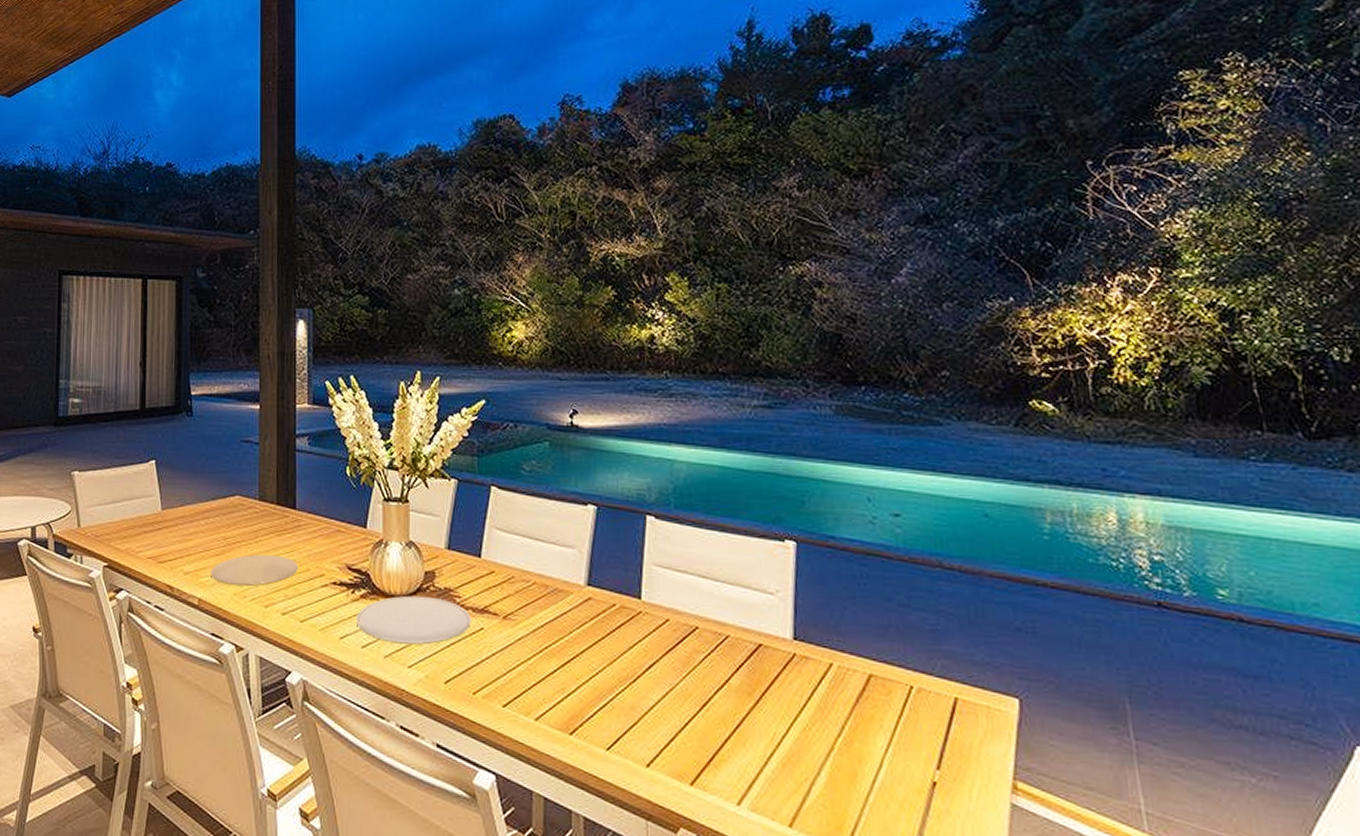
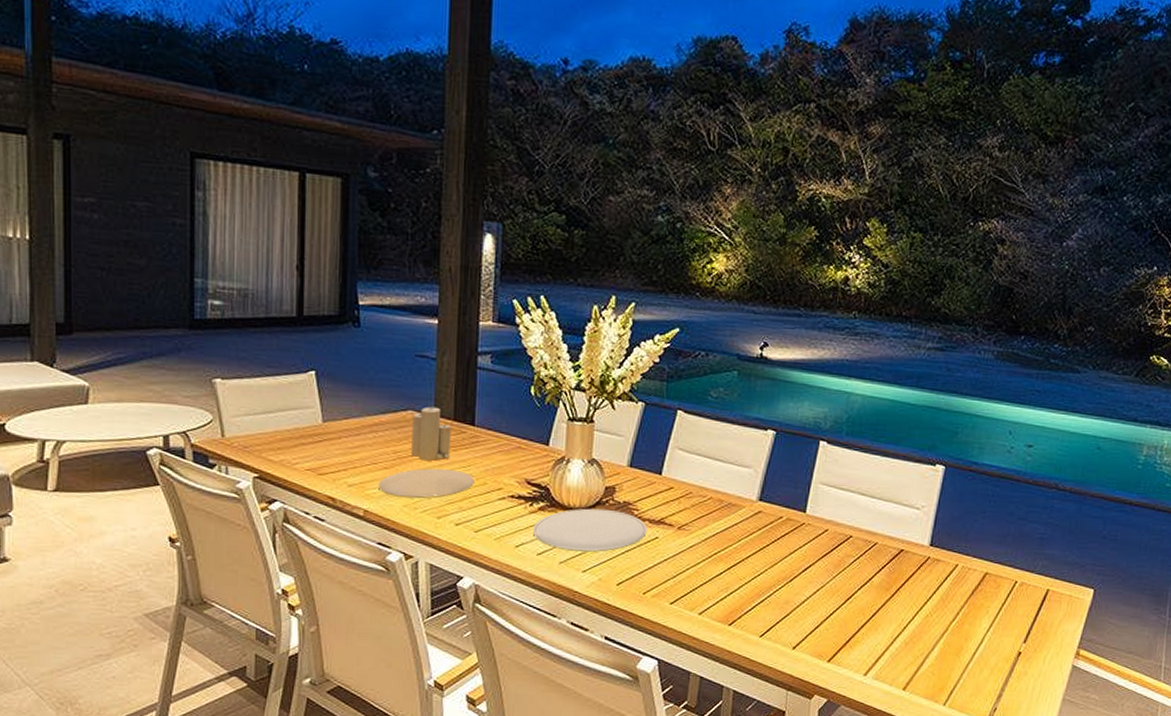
candle: none [239,490,275,548] -> present [411,405,451,462]

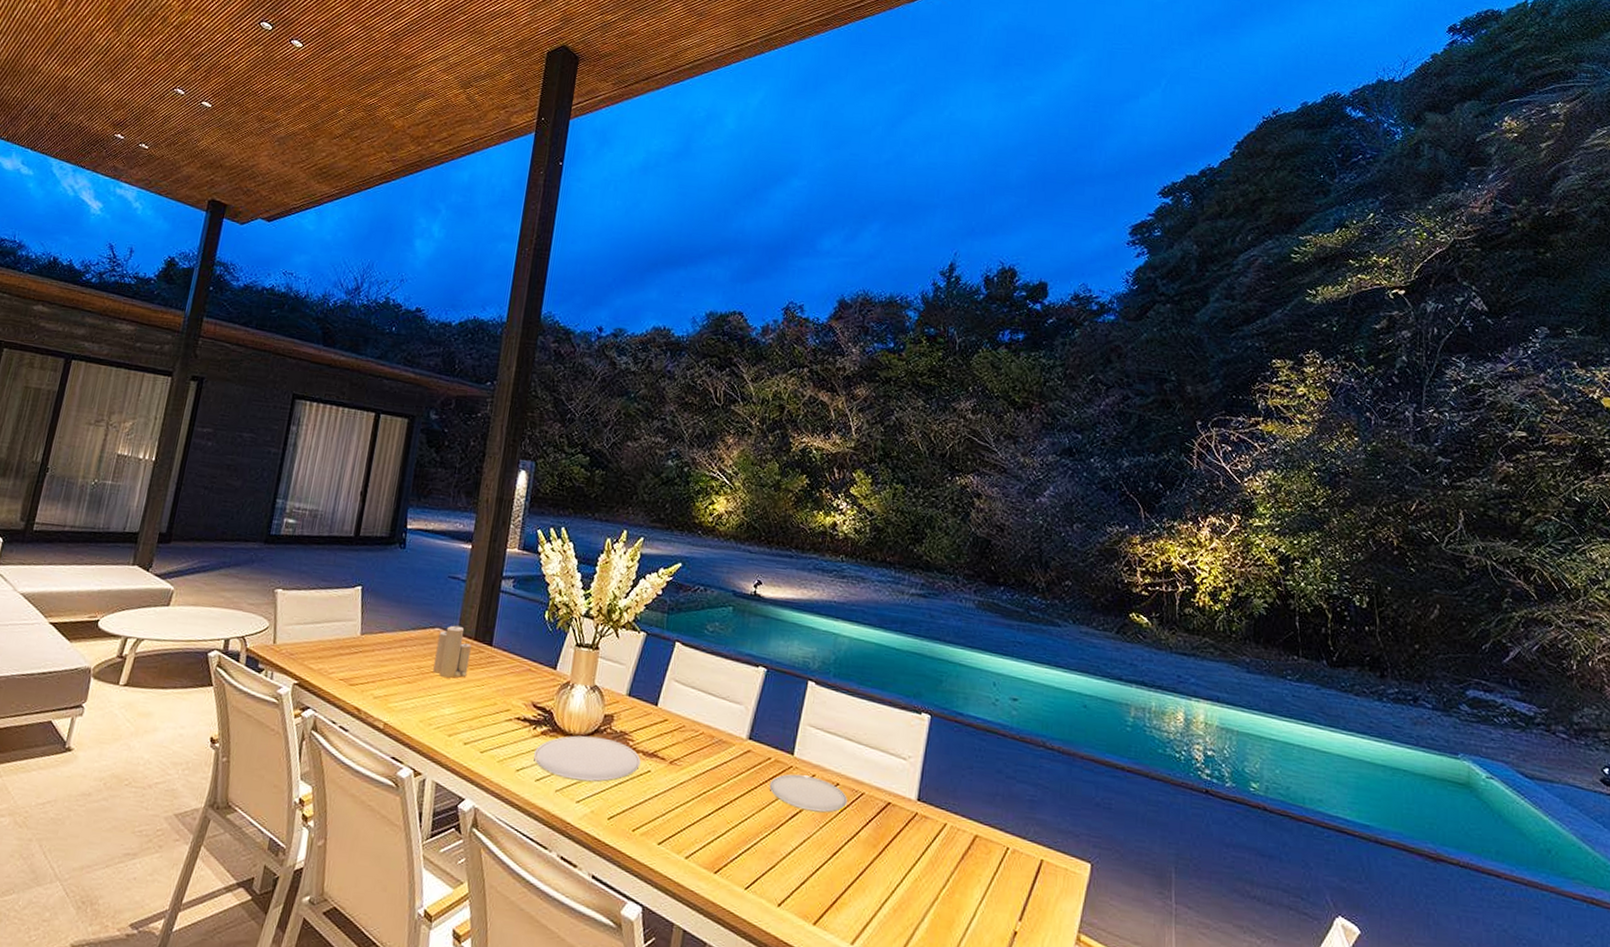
plate: present [378,468,476,499] -> none [400,685,487,716]
plate: none [781,530,860,565] -> present [769,774,847,814]

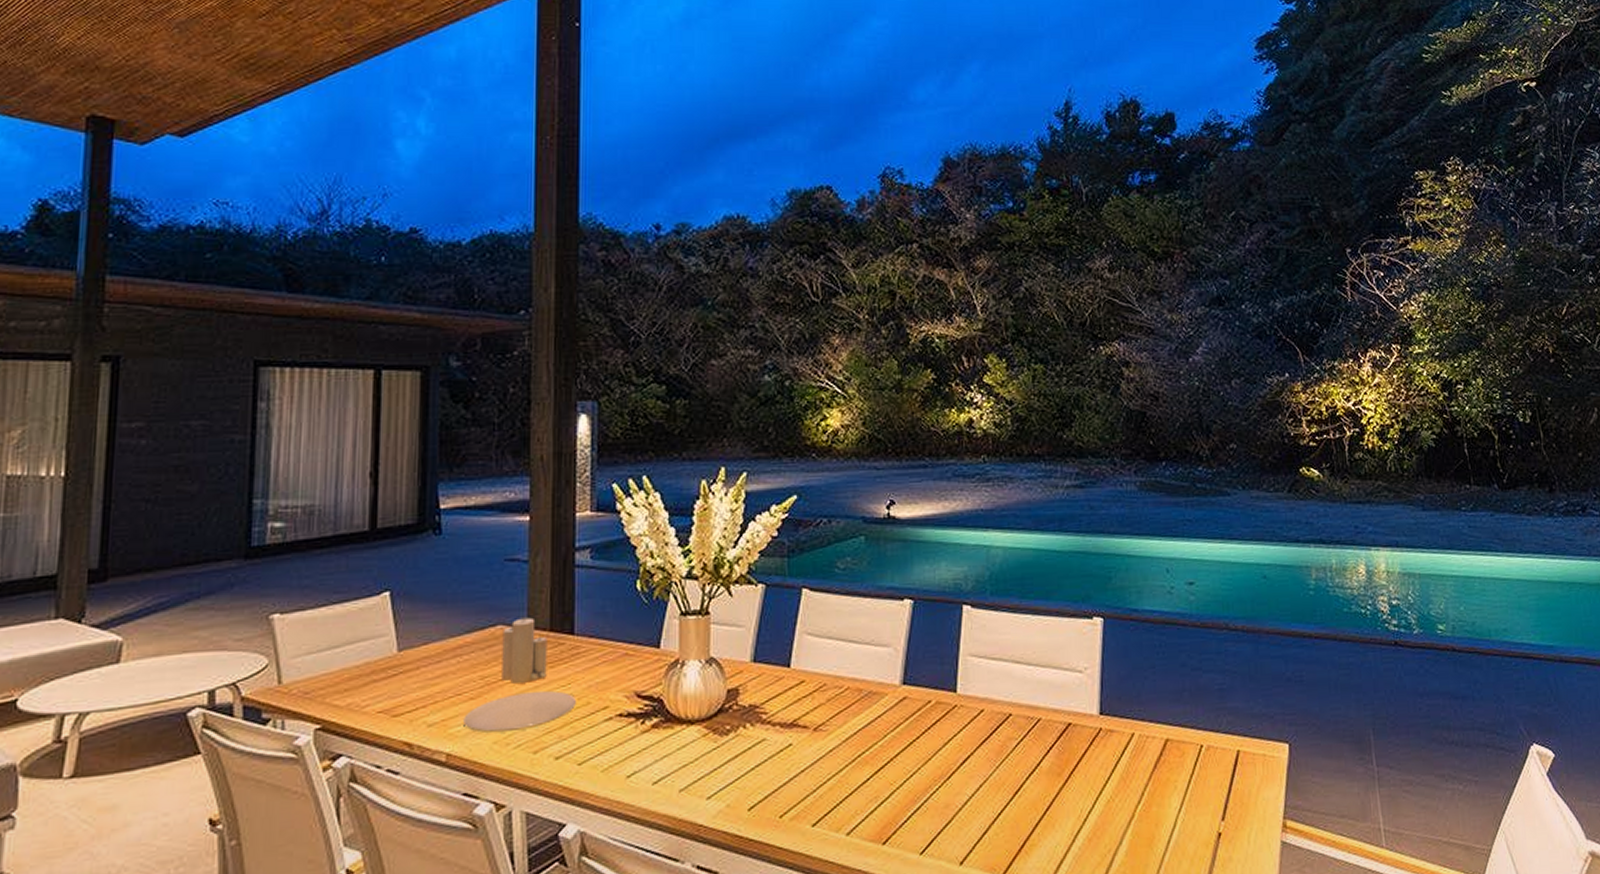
plate: none [400,685,487,716] -> present [463,690,577,734]
plate: present [533,735,641,783] -> none [645,716,779,776]
plate: present [769,774,847,814] -> none [933,712,1023,753]

